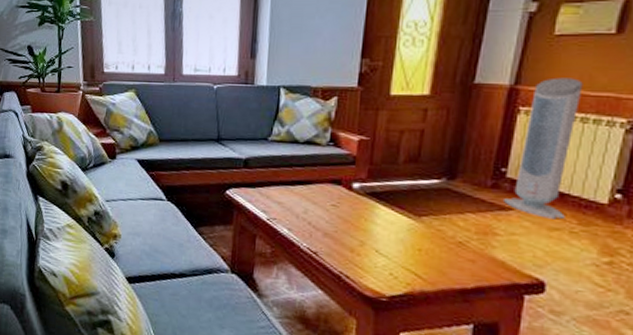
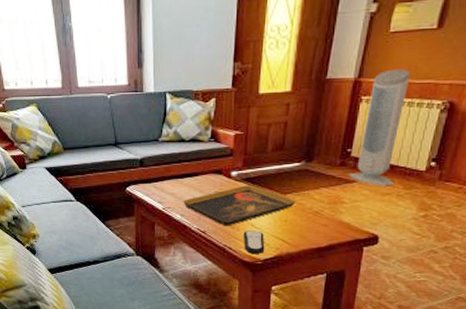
decorative tray: none [292,200,434,249] -> present [183,185,296,226]
remote control: none [364,256,392,288] -> present [243,230,265,254]

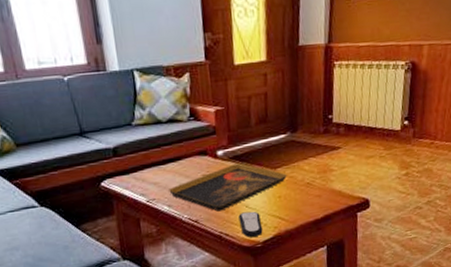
air purifier: present [349,69,411,187] -> none [334,32,375,150]

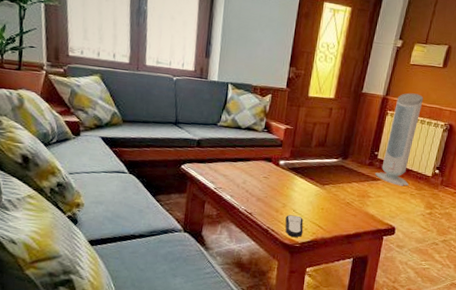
decorative tray: present [169,163,287,212] -> none [234,174,332,210]
air purifier: none [334,32,375,150] -> present [375,93,424,186]

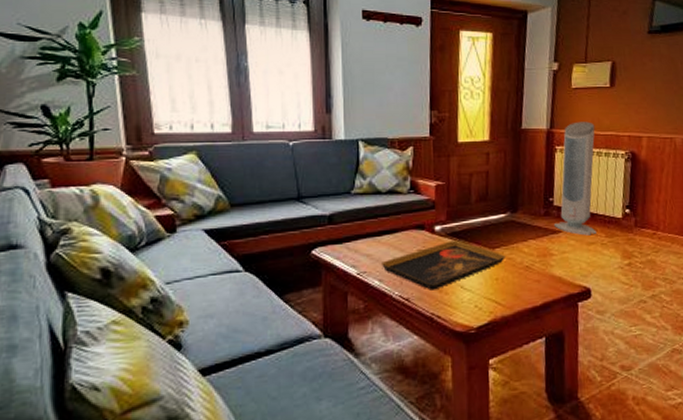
decorative tray: none [234,174,332,210] -> present [382,240,505,290]
remote control: present [285,215,304,237] -> none [452,292,478,321]

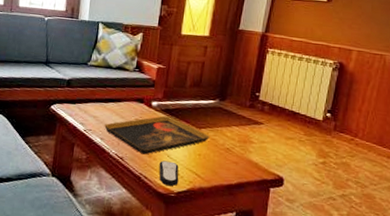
remote control: none [452,292,478,321] -> present [159,160,179,186]
air purifier: present [554,121,597,236] -> none [257,29,308,131]

